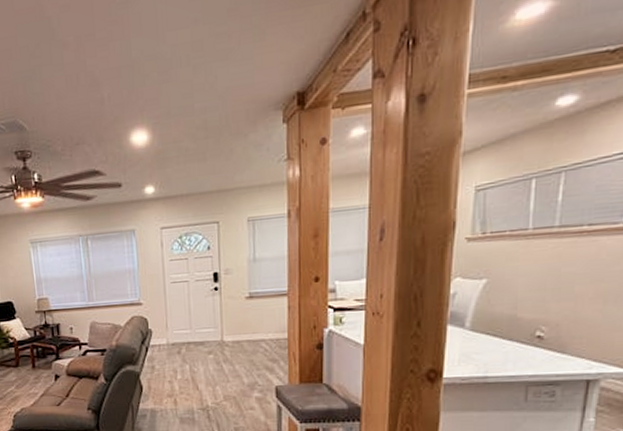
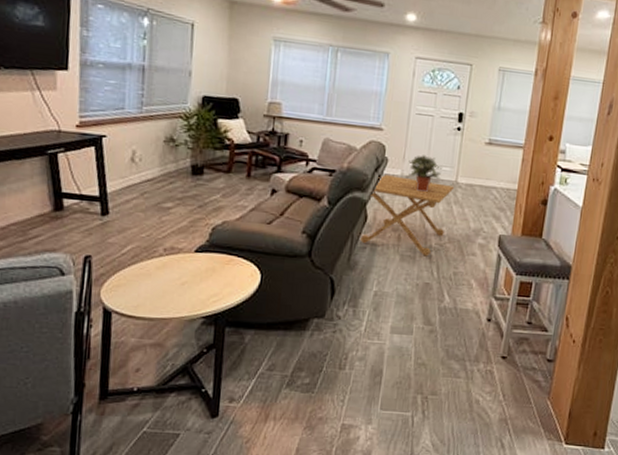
side table: none [140,345,222,416] -> present [360,175,455,257]
potted plant: none [172,321,207,357] -> present [408,155,443,193]

